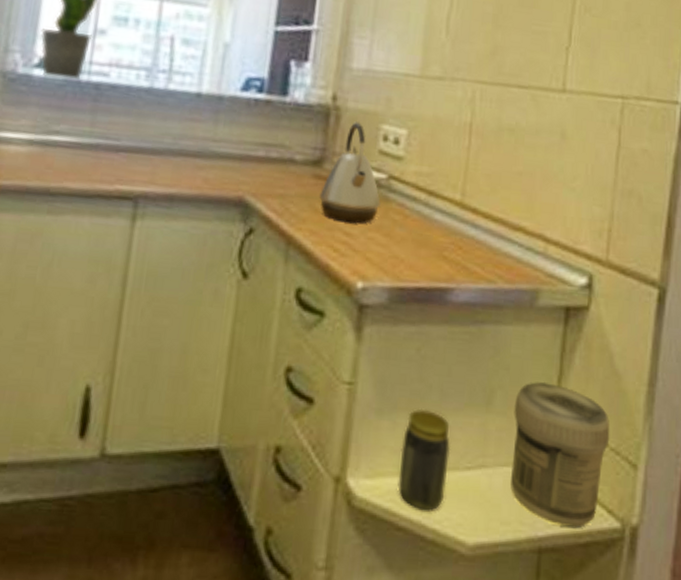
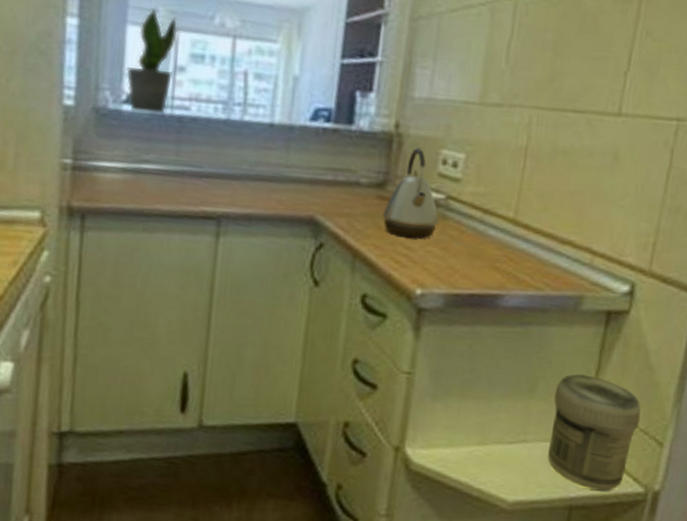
jar: present [398,408,451,512] -> none [449,394,496,475]

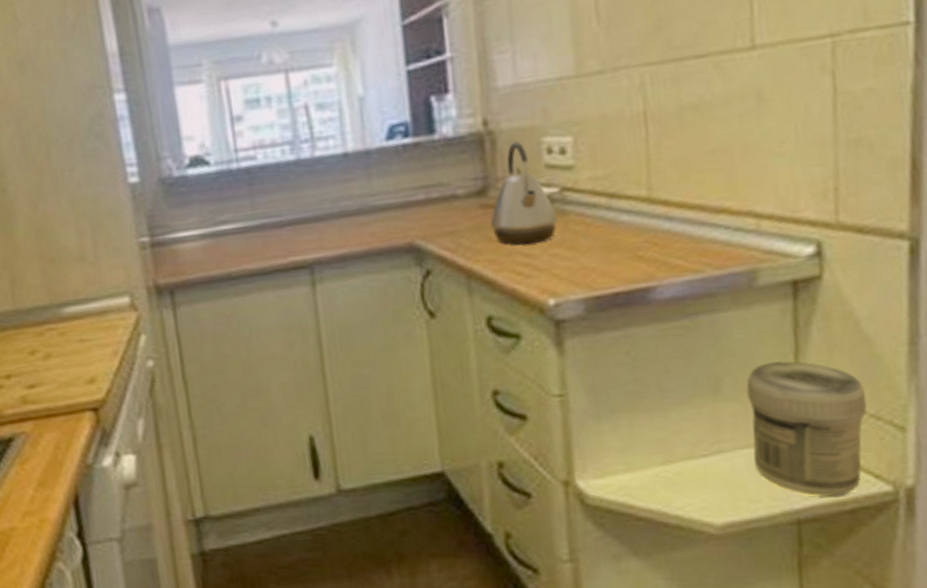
potted plant: present [126,8,178,114] -> none [183,63,232,174]

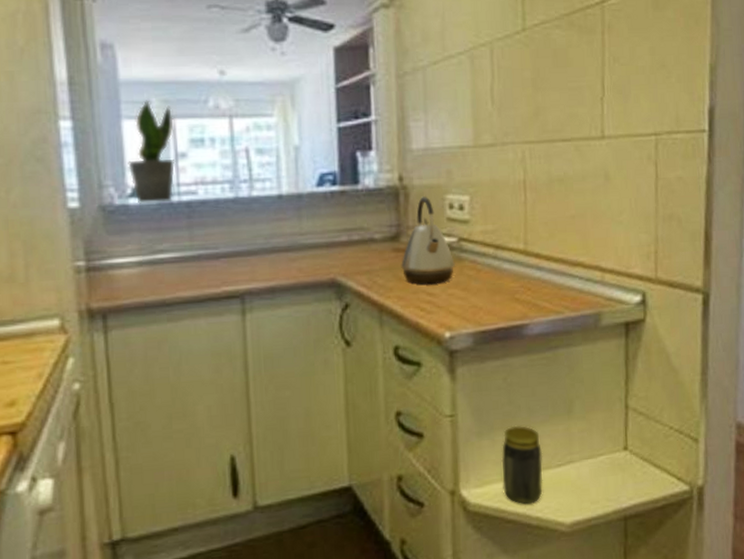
potted plant: none [183,63,232,174] -> present [128,100,176,204]
jar: none [626,407,683,500] -> present [501,425,543,505]
jar: present [746,360,867,497] -> none [591,386,674,497]

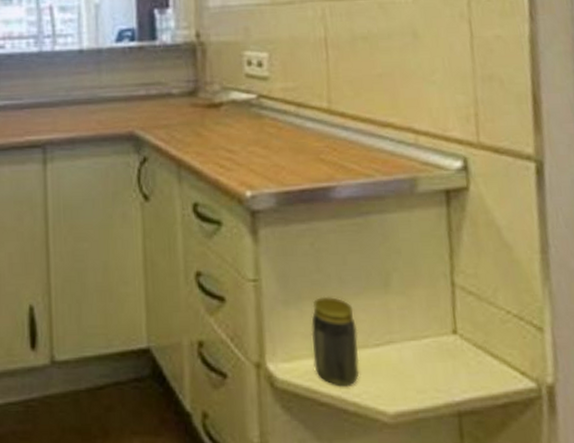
kettle: present [401,196,455,285] -> none [199,53,255,141]

